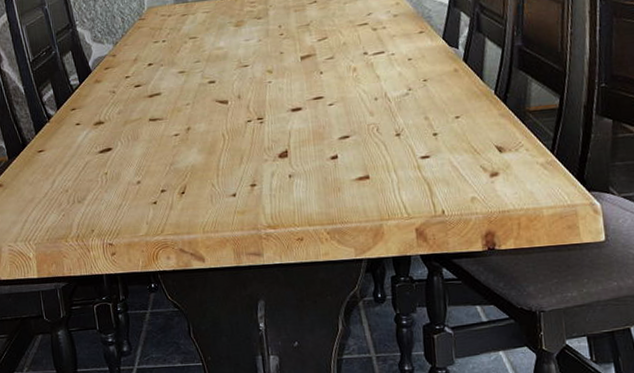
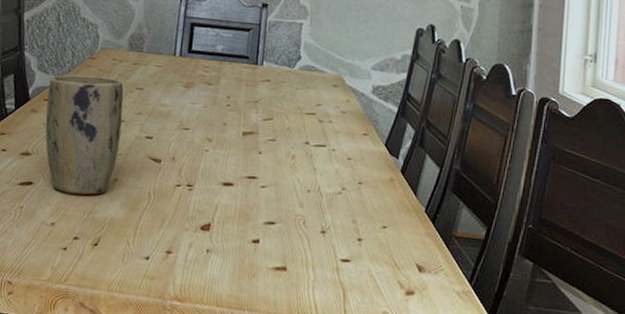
plant pot: none [106,33,186,152] -> present [45,74,124,195]

